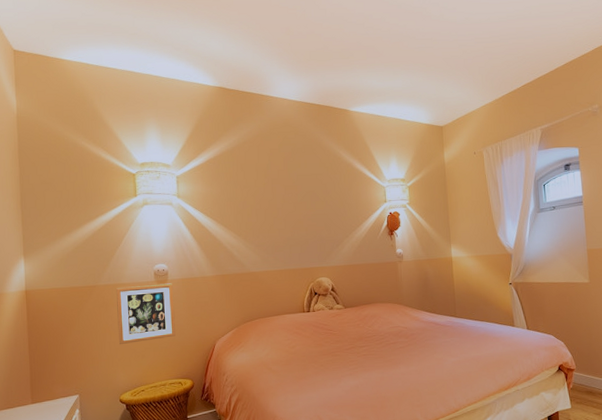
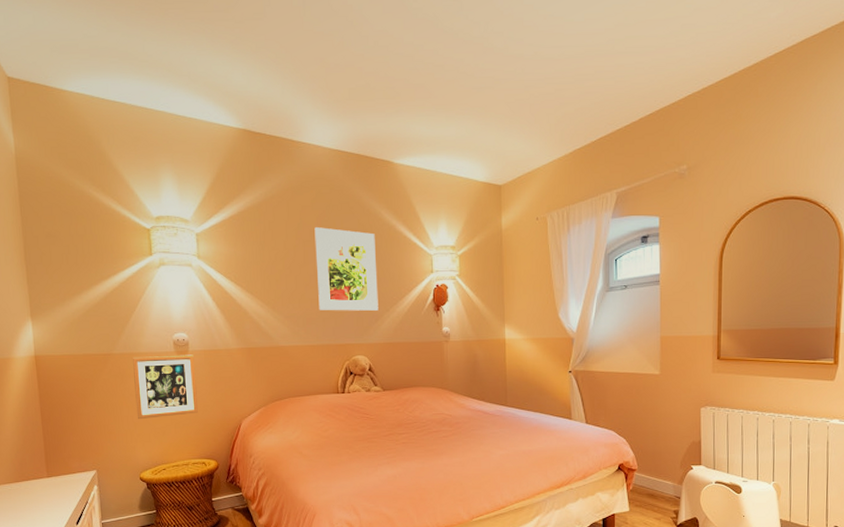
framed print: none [281,167,339,239] -> present [314,227,379,311]

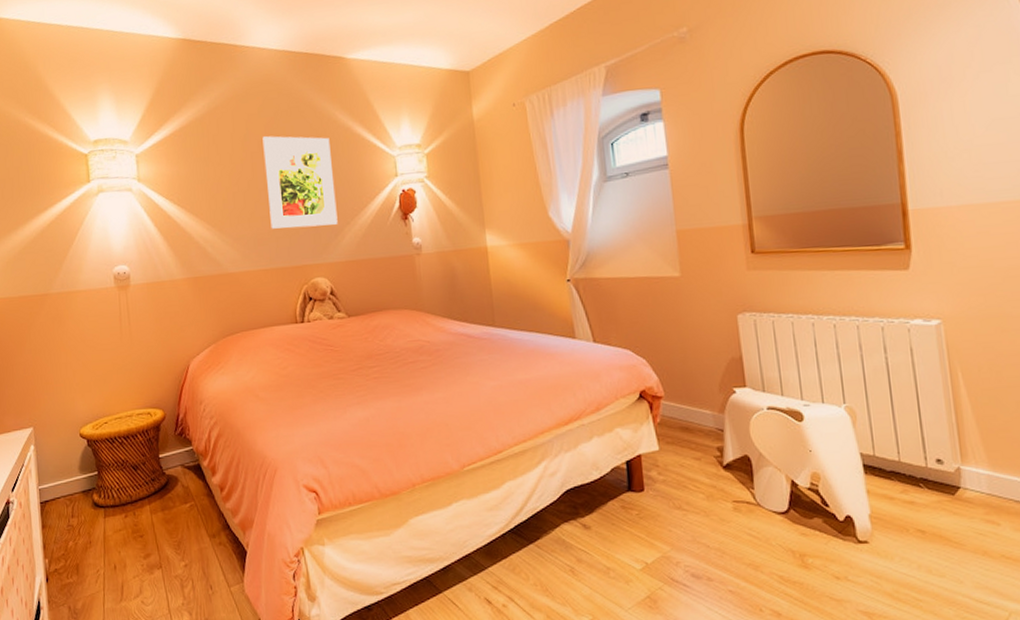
picture frame: present [133,354,198,419] -> none [71,289,142,365]

